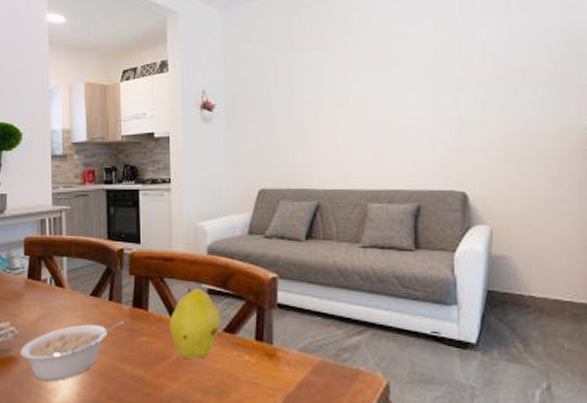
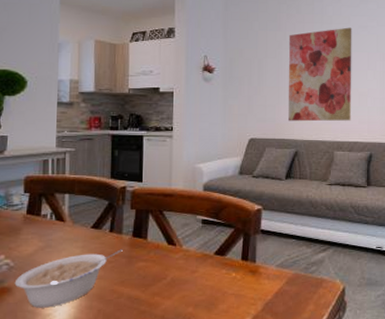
fruit: present [169,287,222,359] -> none [166,219,213,279]
wall art: none [302,37,390,166] -> present [288,27,352,122]

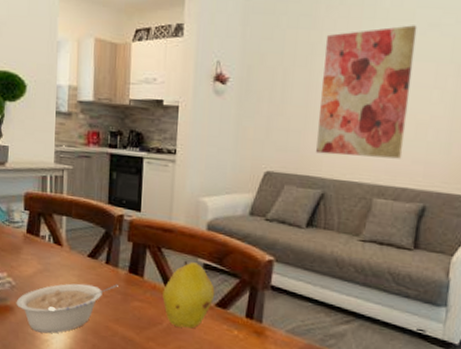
fruit: none [166,219,213,279] -> present [162,260,215,329]

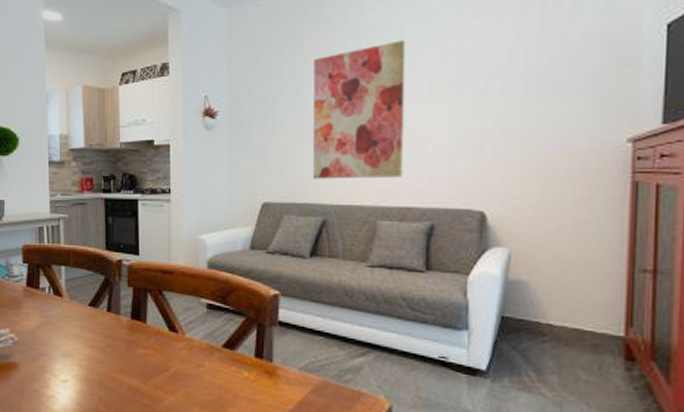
legume: present [16,283,118,334] -> none [19,332,121,389]
fruit: present [162,260,215,329] -> none [167,301,221,373]

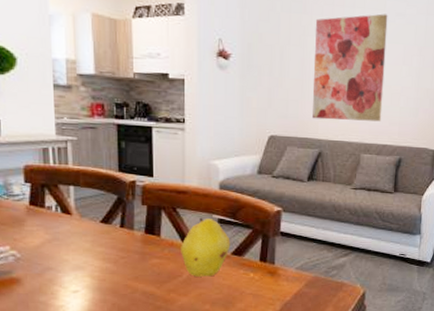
fruit: none [167,301,221,373] -> present [181,217,231,277]

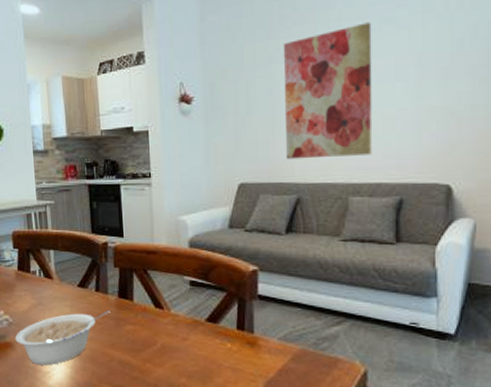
legume: none [23,245,135,300] -> present [15,310,110,366]
fruit: present [181,217,231,277] -> none [153,279,204,346]

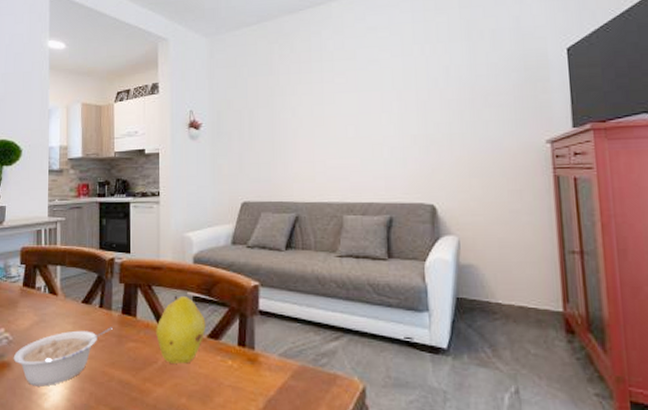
fruit: none [153,279,204,346] -> present [156,295,206,364]
wall art: present [283,22,373,160] -> none [282,62,364,181]

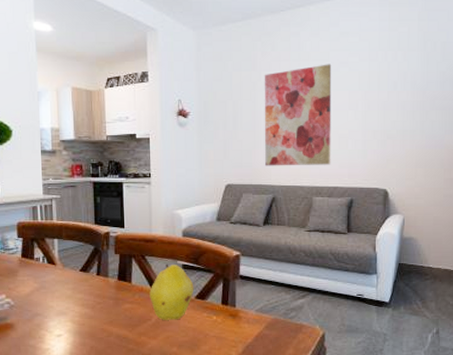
legume: present [13,327,113,387] -> none [16,291,110,343]
wall art: none [282,62,364,181] -> present [264,64,332,166]

